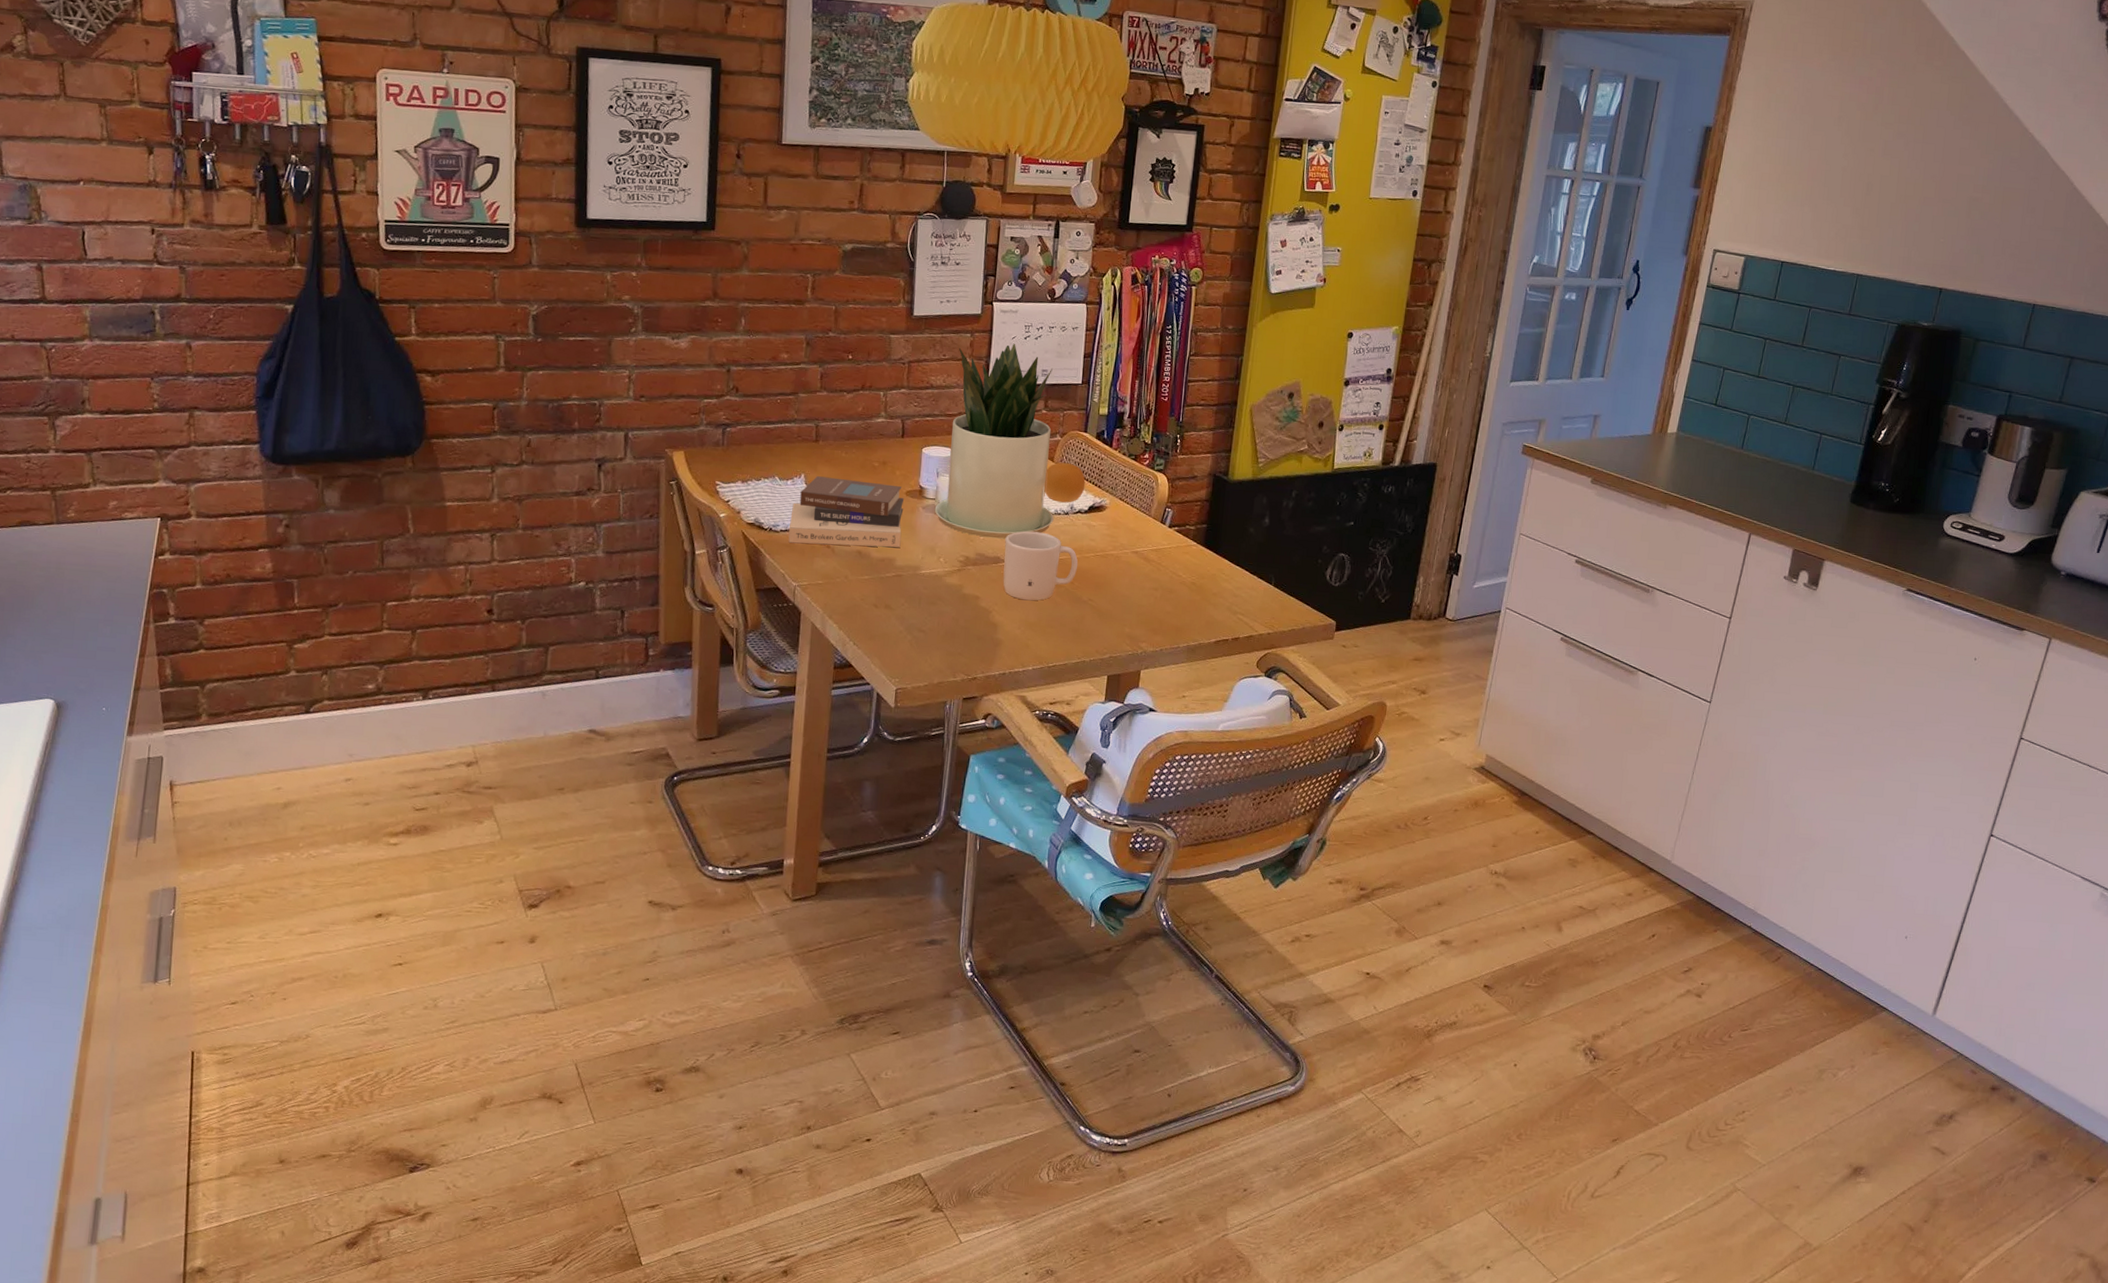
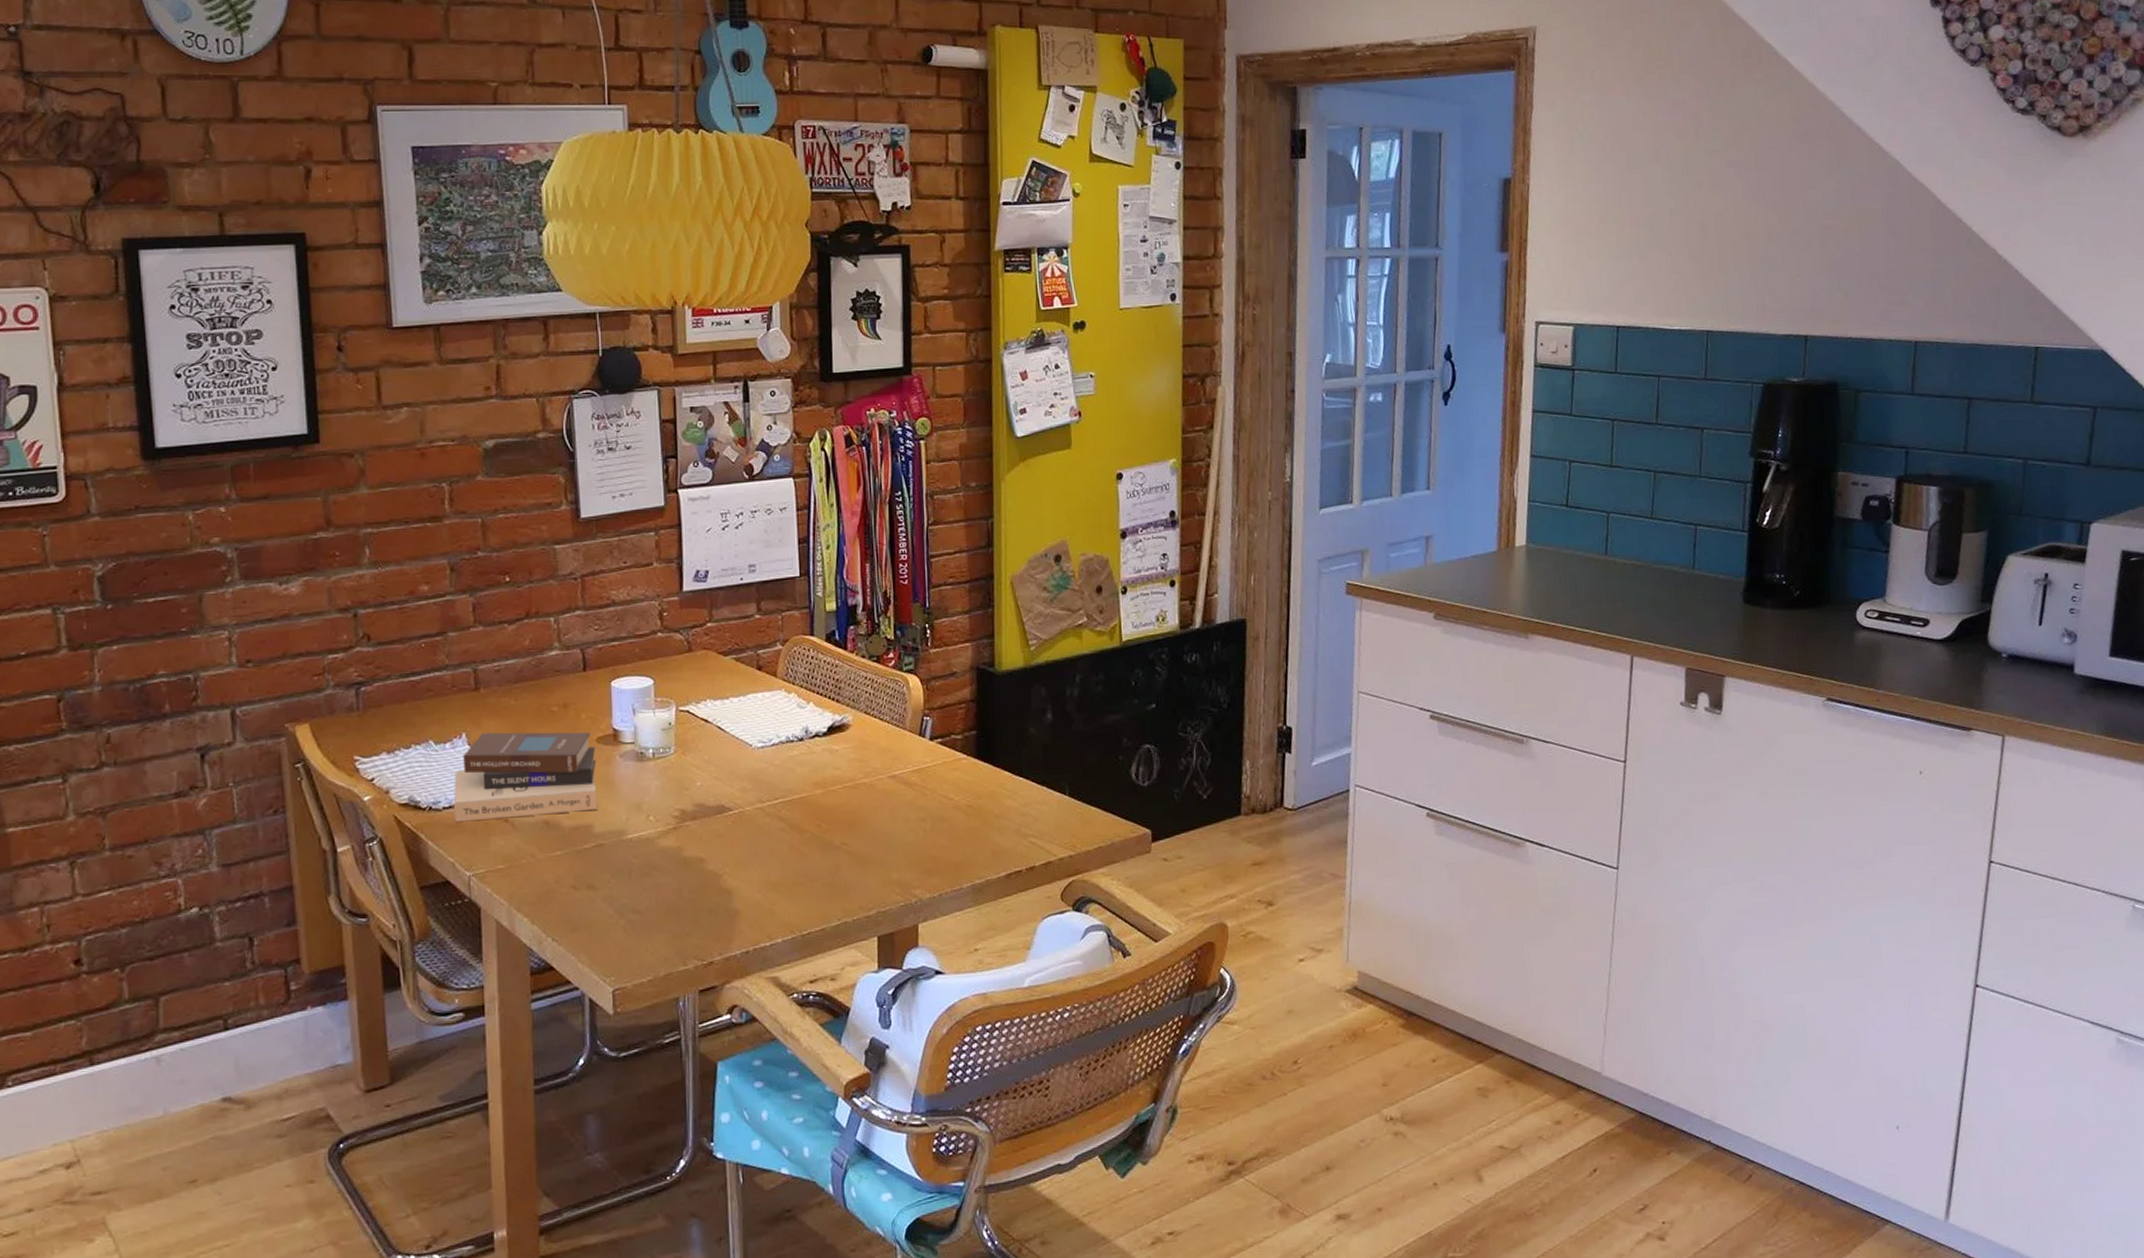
planter: present [934,344,1054,539] -> none [635,538,787,783]
mug: present [1003,531,1078,601] -> none [728,767,823,856]
fruit: present [1044,462,1086,503] -> none [769,676,820,727]

